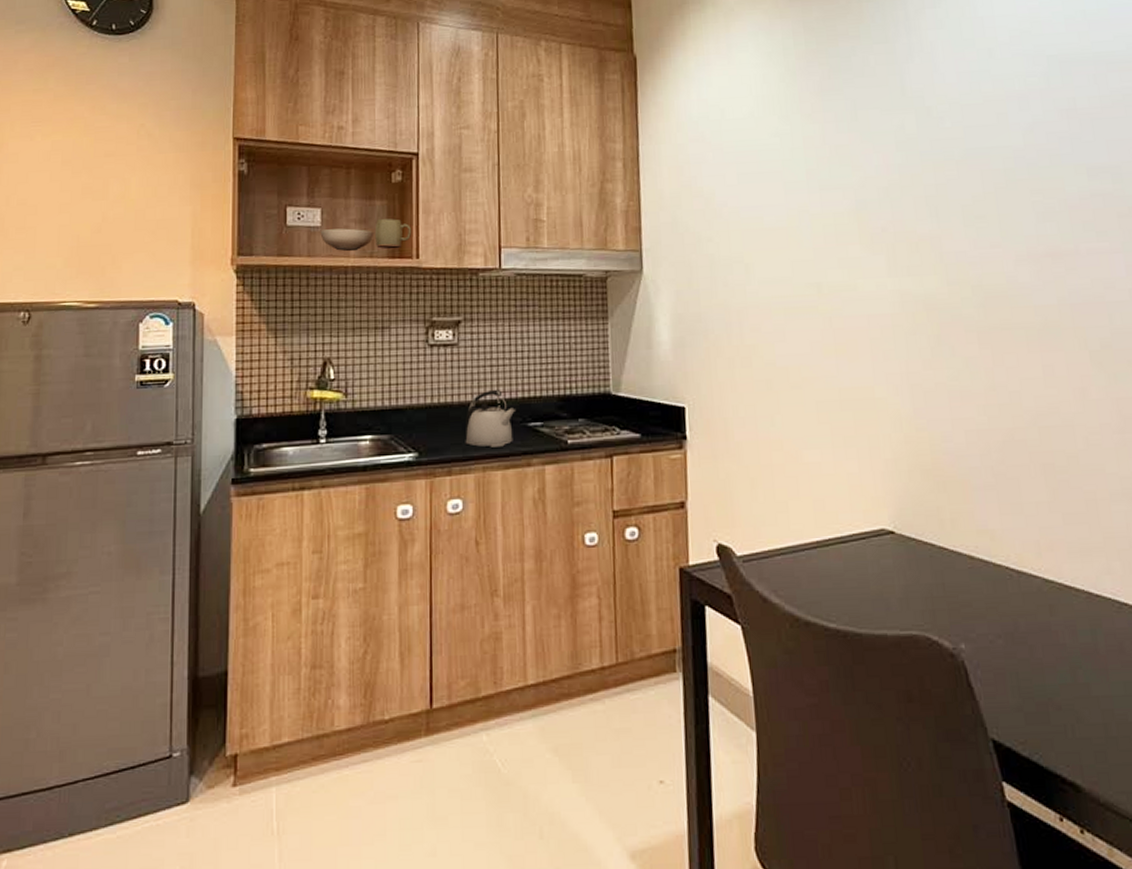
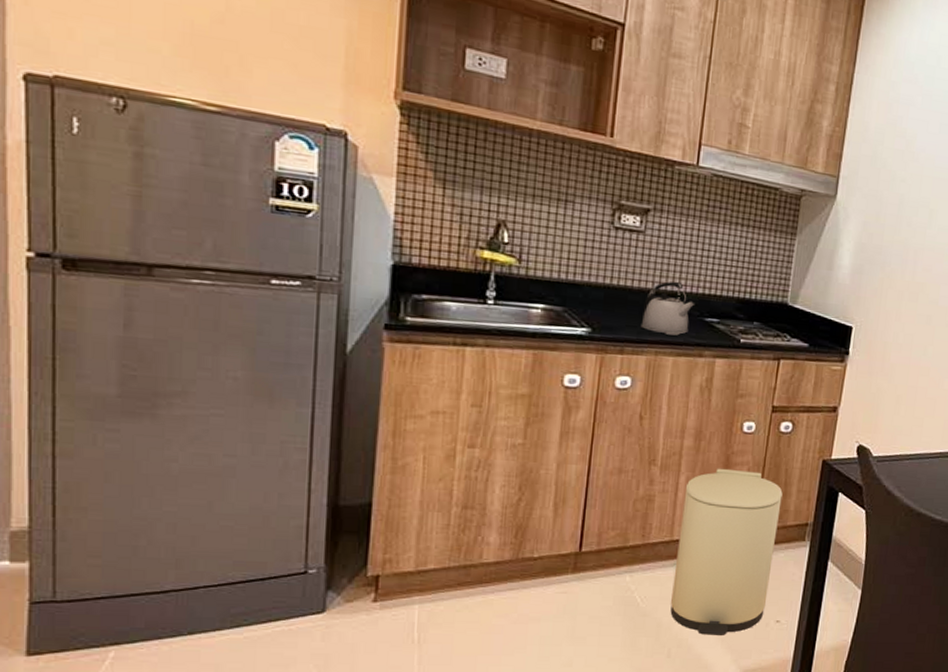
bowl: present [320,228,374,252] -> none [504,83,566,115]
mug: present [374,219,412,249] -> none [566,86,609,123]
pedal bin: none [532,591,644,807] -> present [670,468,783,636]

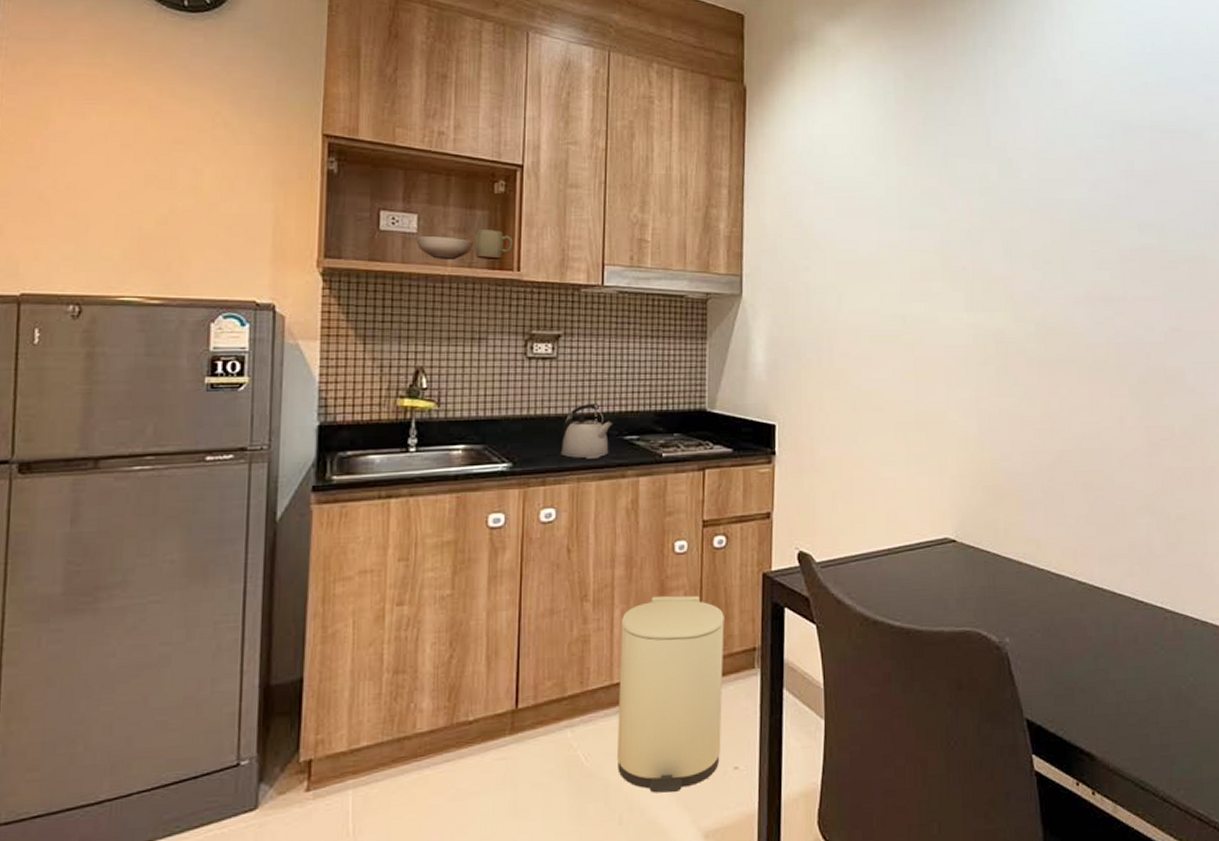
bowl: none [504,83,566,115] -> present [416,236,474,260]
mug: none [566,86,609,123] -> present [474,230,514,260]

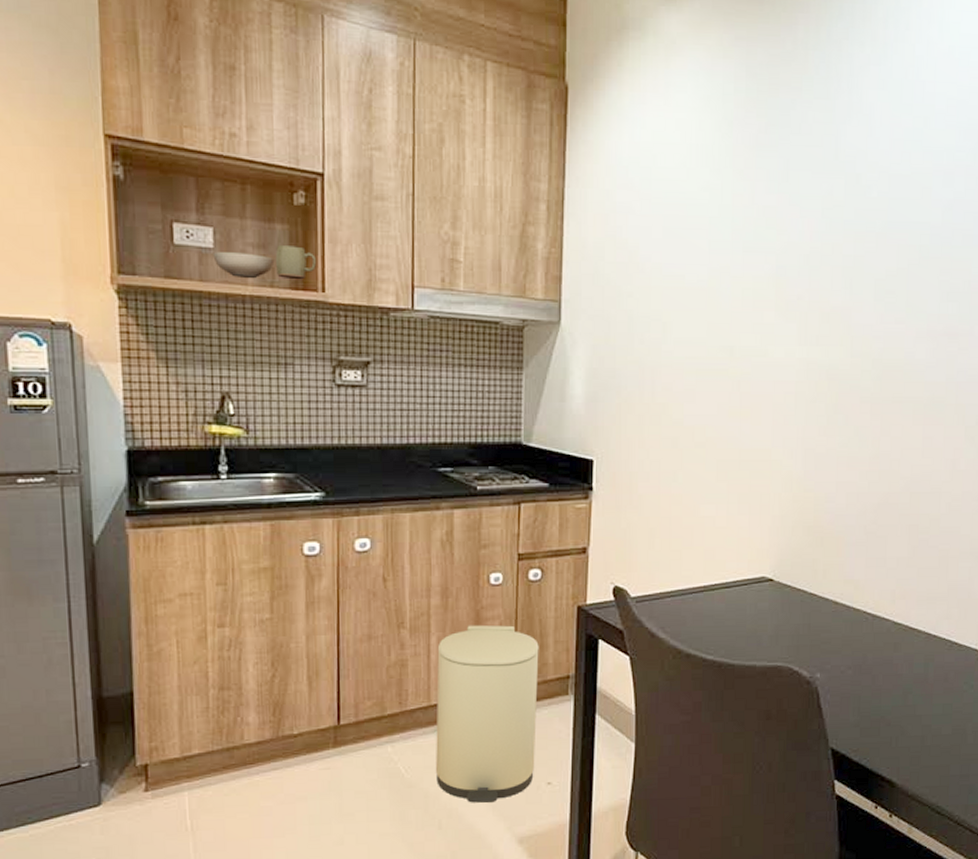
kettle: present [560,403,612,460] -> none [373,433,425,492]

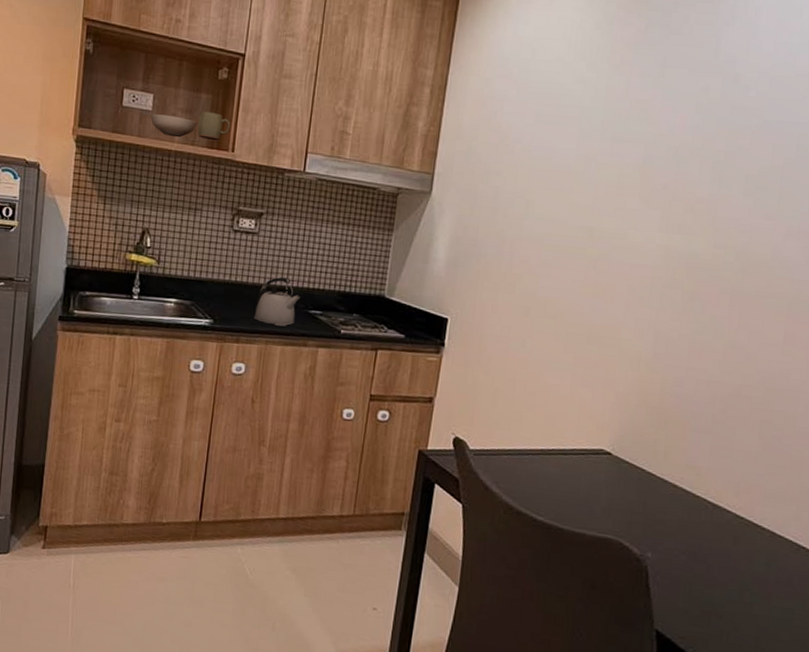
kettle: none [373,433,425,492] -> present [253,277,300,327]
pedal bin: present [436,624,539,804] -> none [275,452,380,617]

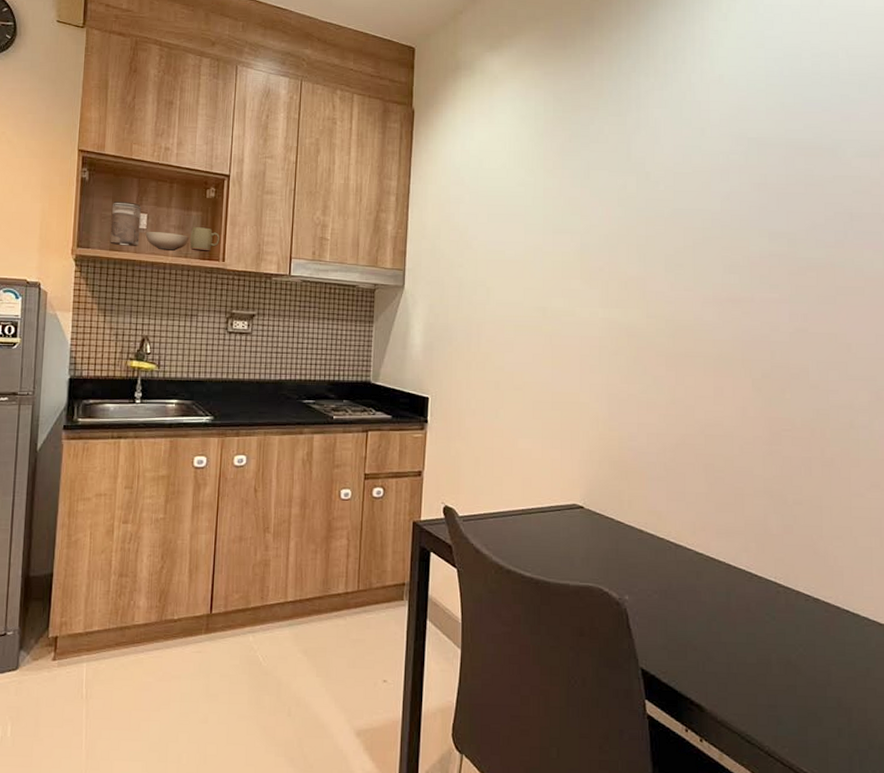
jar: none [112,77,147,130] -> present [110,201,141,246]
kettle: present [253,277,300,327] -> none [251,371,293,418]

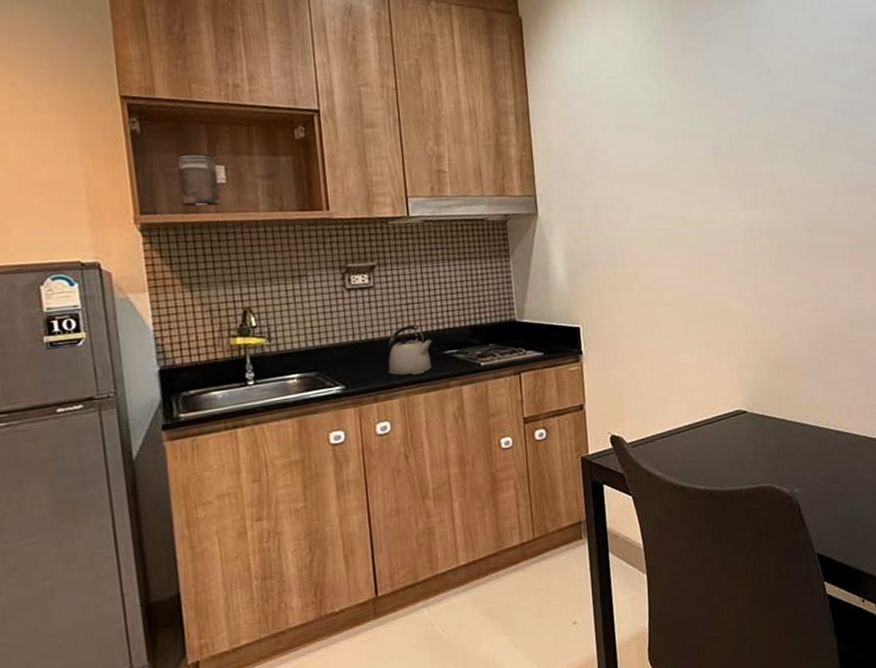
bowl: present [145,232,190,252] -> none [226,184,282,206]
mug: present [189,227,221,252] -> none [282,173,320,203]
kettle: none [251,371,293,418] -> present [387,324,432,376]

